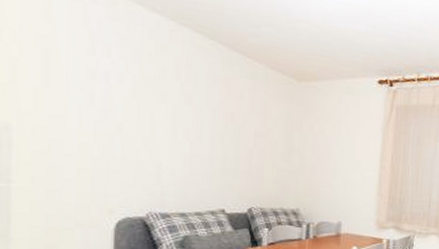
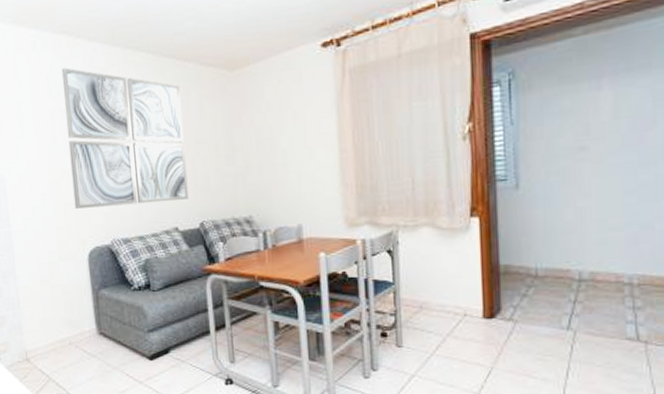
wall art: none [106,29,247,185] -> present [61,67,189,209]

